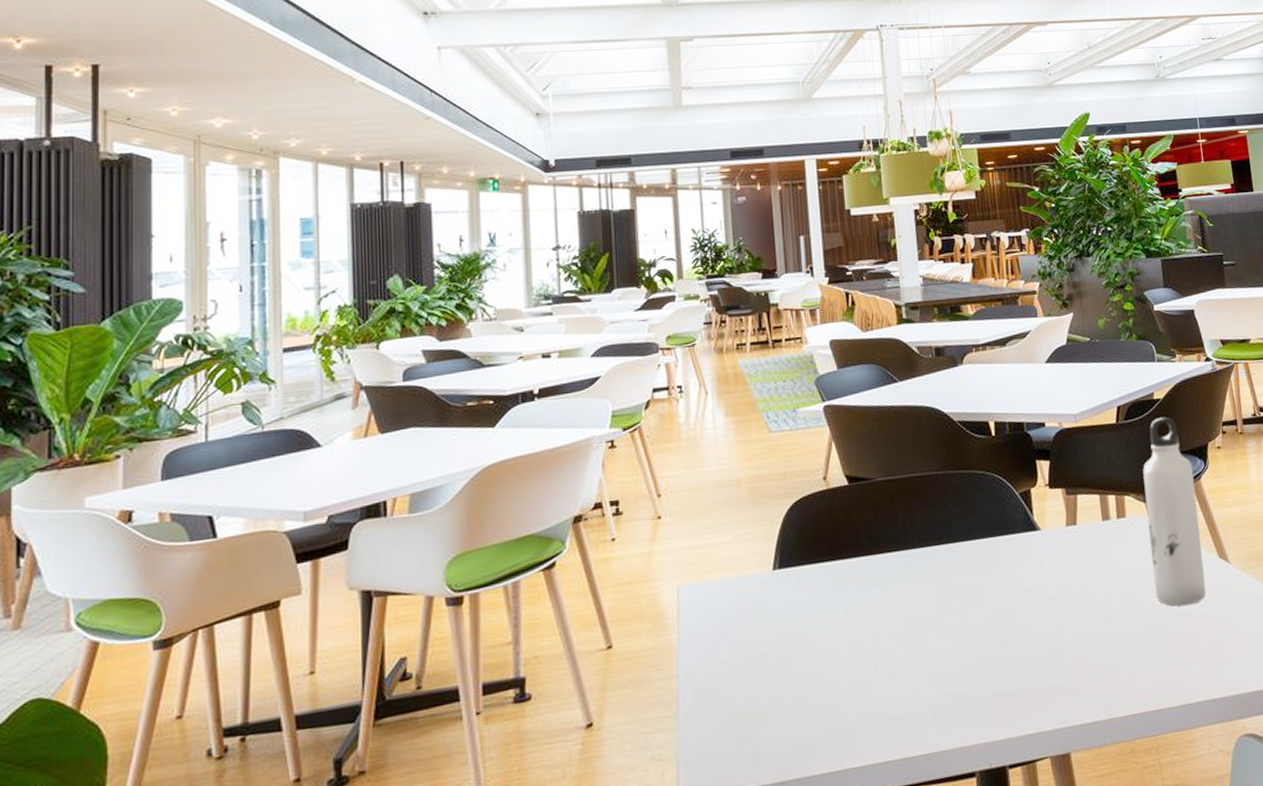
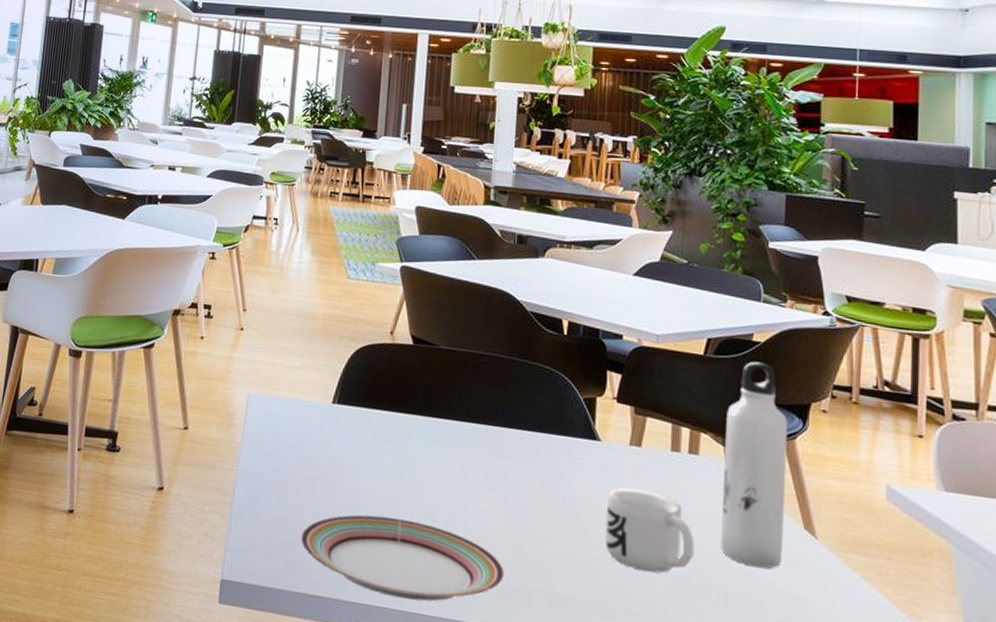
plate: none [760,664,973,755] -> present [300,514,505,601]
mug: none [1054,564,1136,643] -> present [604,487,694,573]

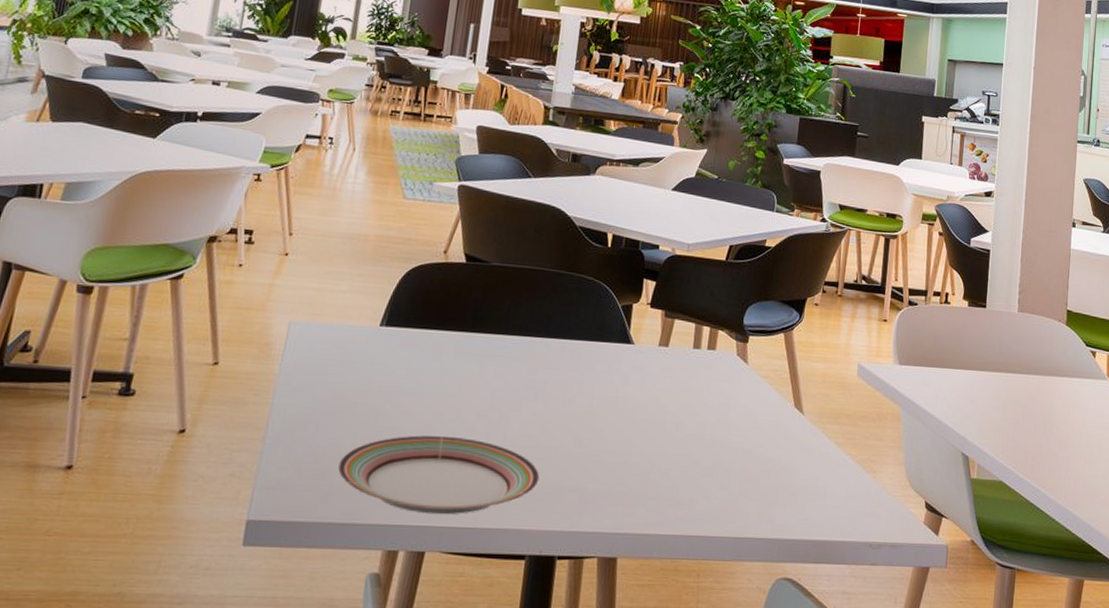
mug: present [604,487,694,573] -> none [631,385,707,460]
water bottle: present [720,361,788,569] -> none [728,264,788,445]

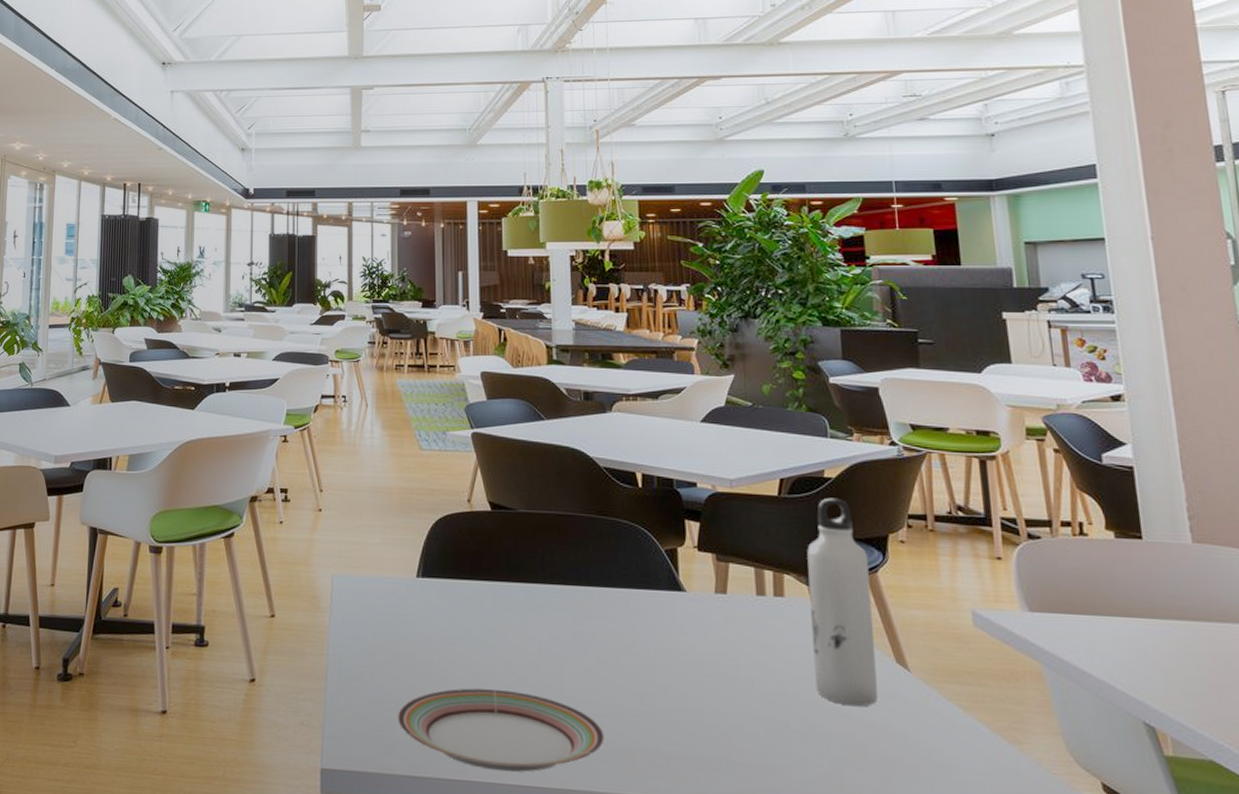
water bottle: none [728,264,788,445] -> present [807,497,878,707]

